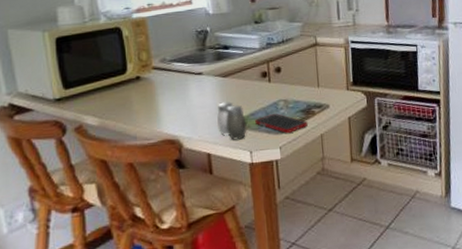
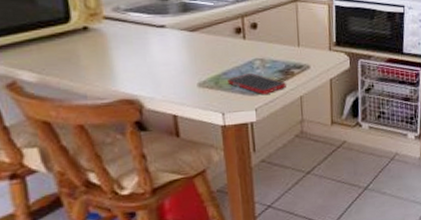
salt and pepper shaker: present [217,101,247,140] -> none [183,58,219,101]

